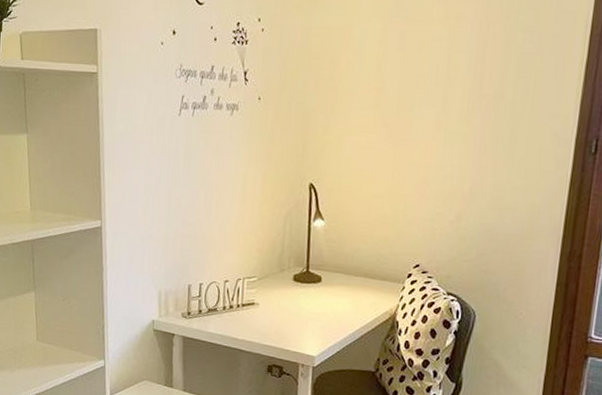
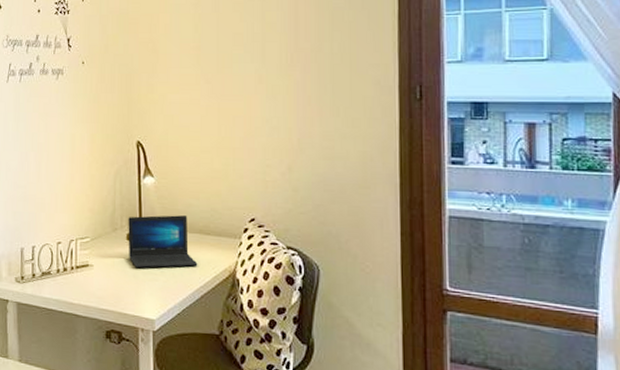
laptop: none [294,258,361,309] -> present [128,215,198,268]

